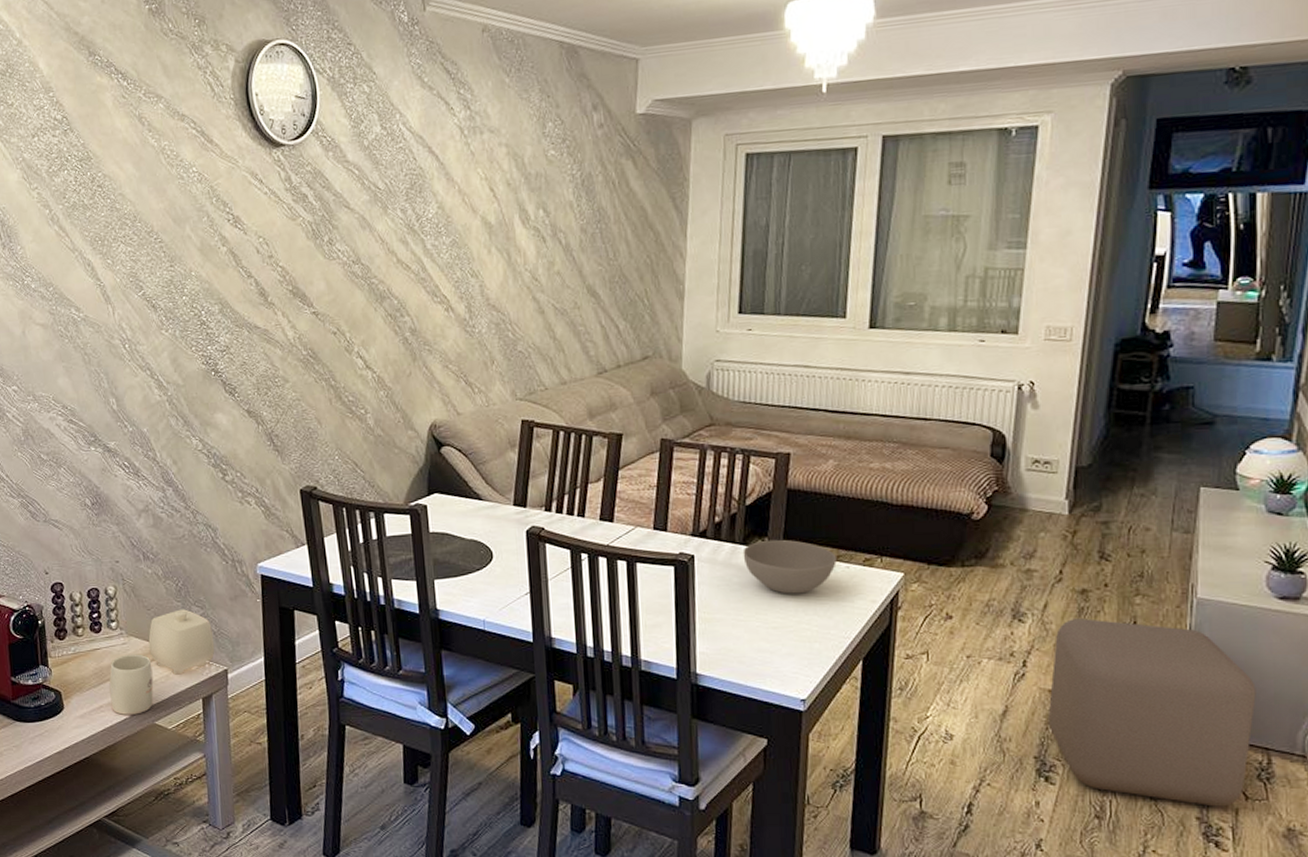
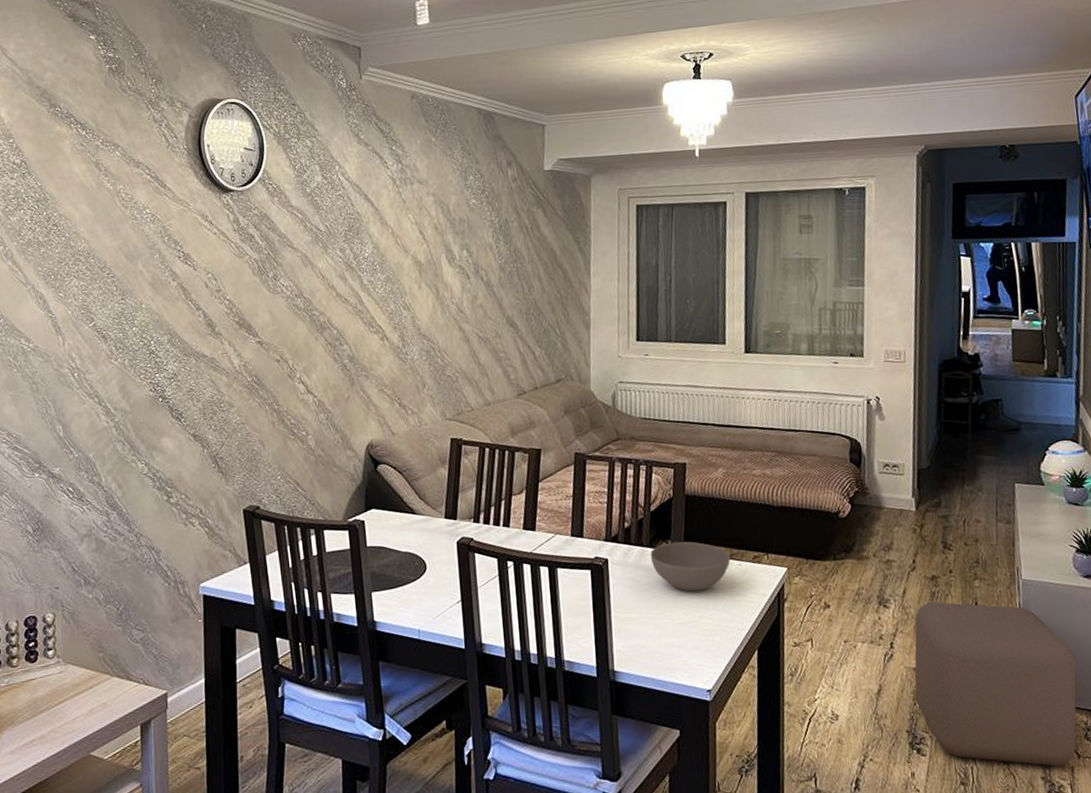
mug: present [109,654,154,715] -> none [43,682,91,748]
sugar bowl: present [148,609,215,675] -> none [86,633,155,702]

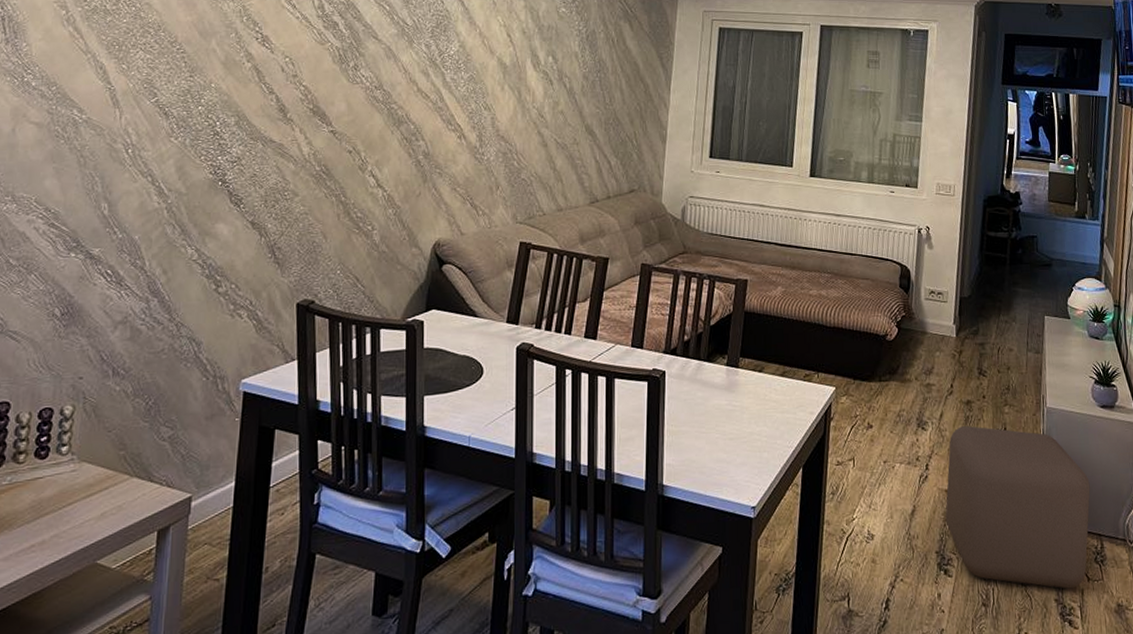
bowl: present [650,541,731,592] -> none [706,357,784,407]

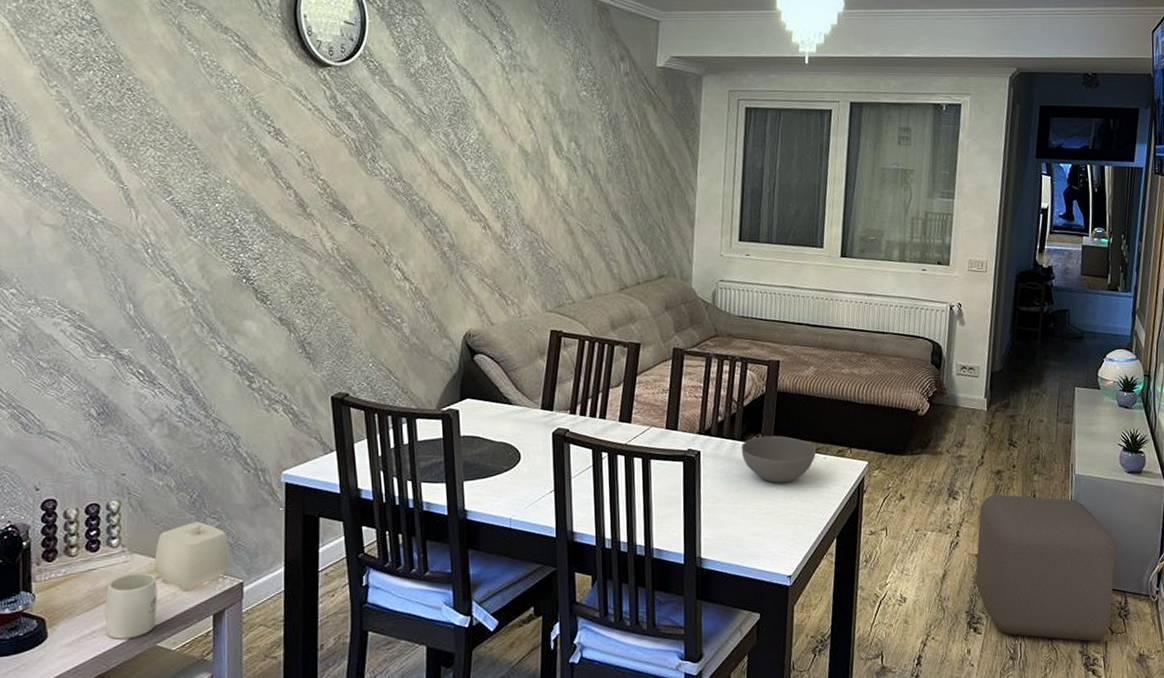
mug: none [45,482,104,555] -> present [105,572,158,639]
sugar bowl: none [103,430,181,505] -> present [154,521,231,592]
bowl: none [706,357,784,407] -> present [741,435,817,483]

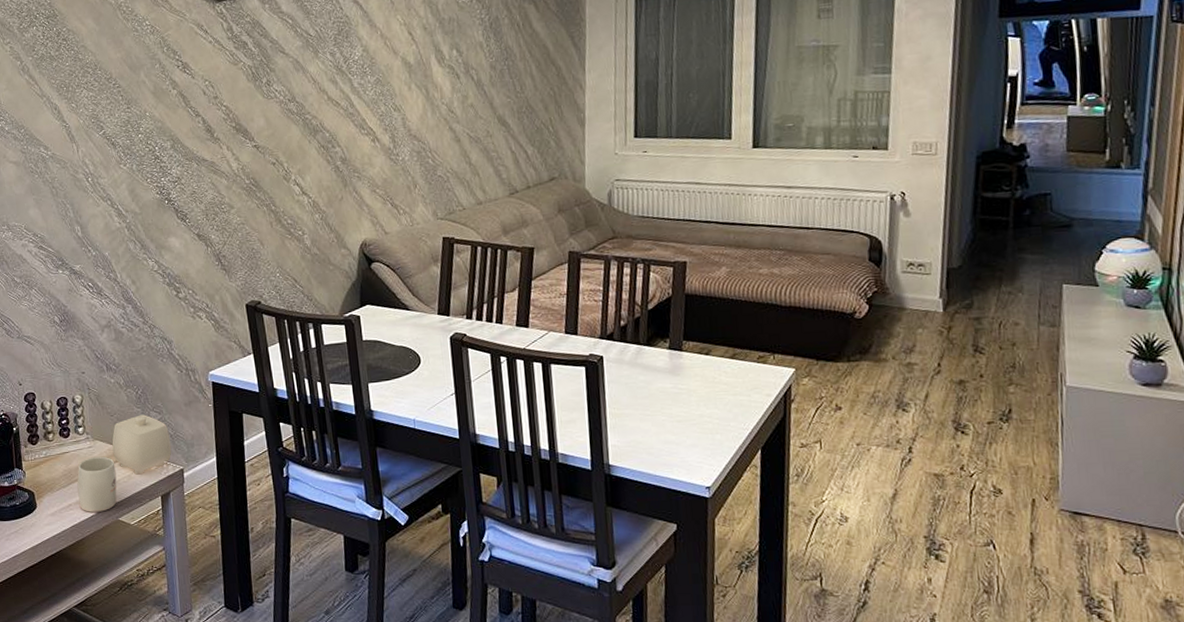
bowl: present [741,435,817,483] -> none [647,340,734,390]
cube: present [975,494,1116,642] -> none [934,407,1128,581]

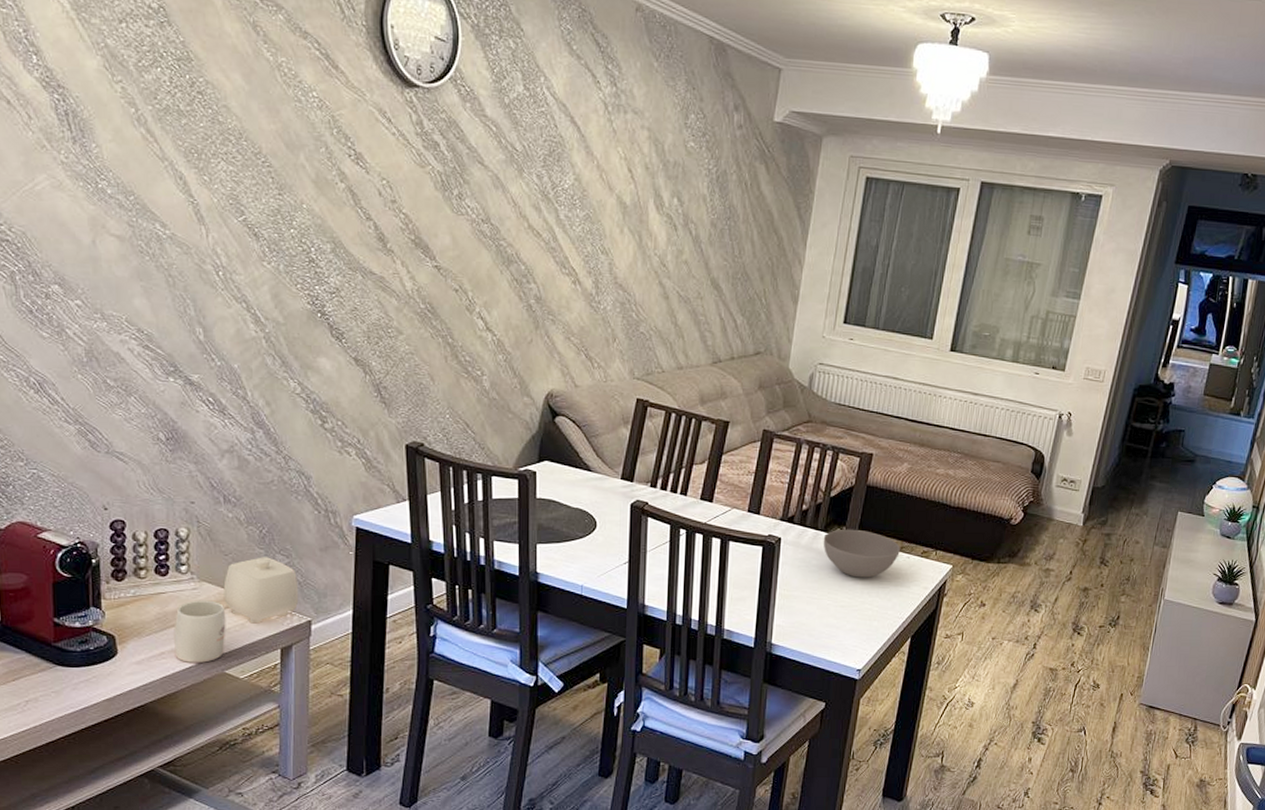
bowl: none [647,340,734,390] -> present [823,529,901,578]

